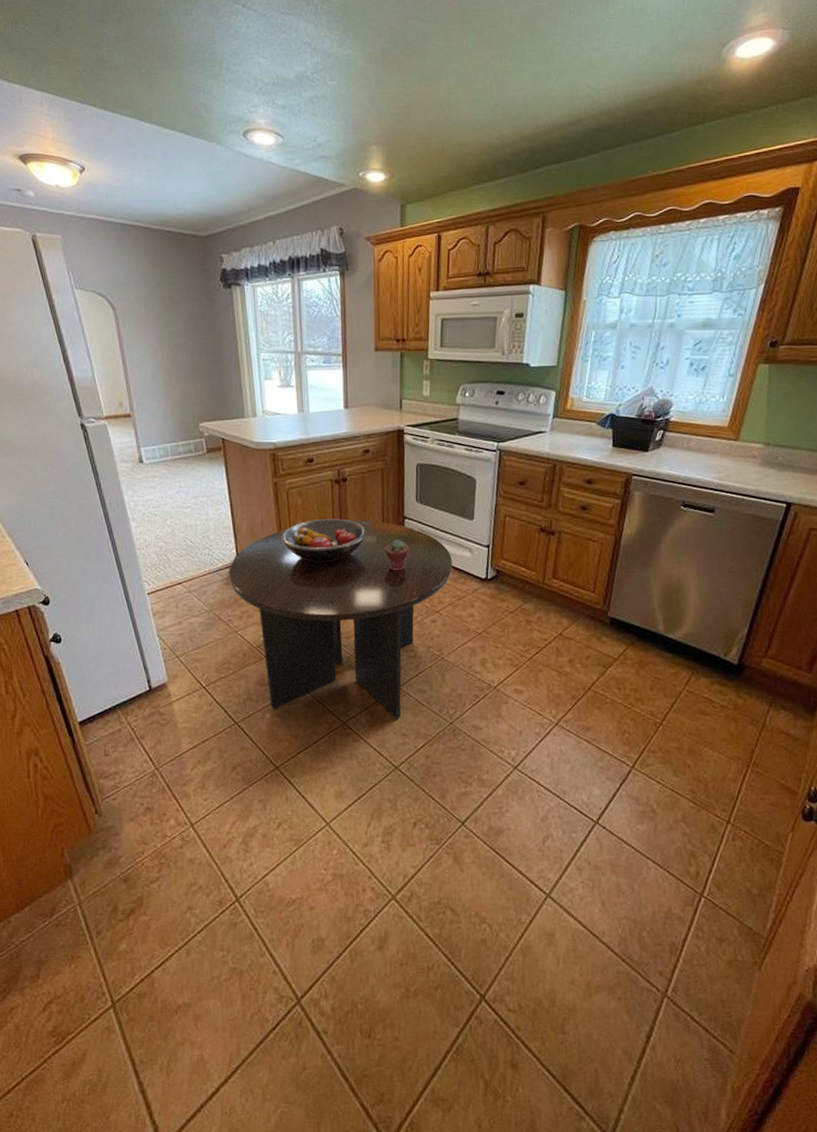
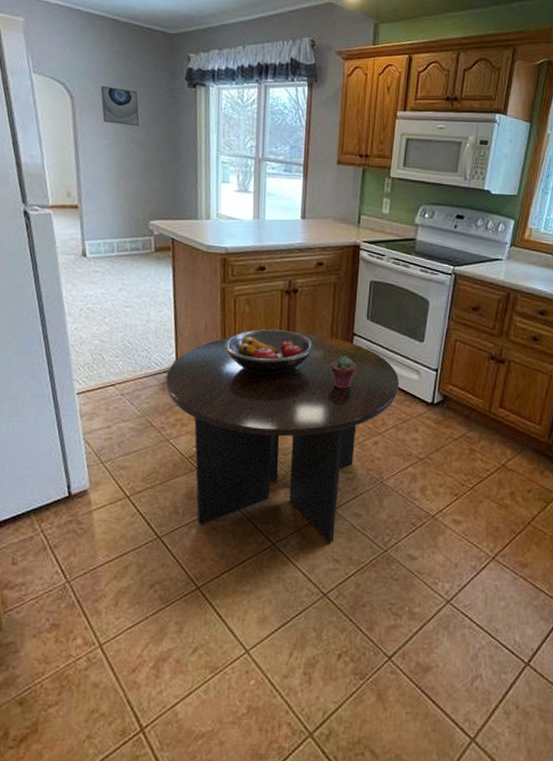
wall art: none [140,294,180,332] -> present [100,85,140,126]

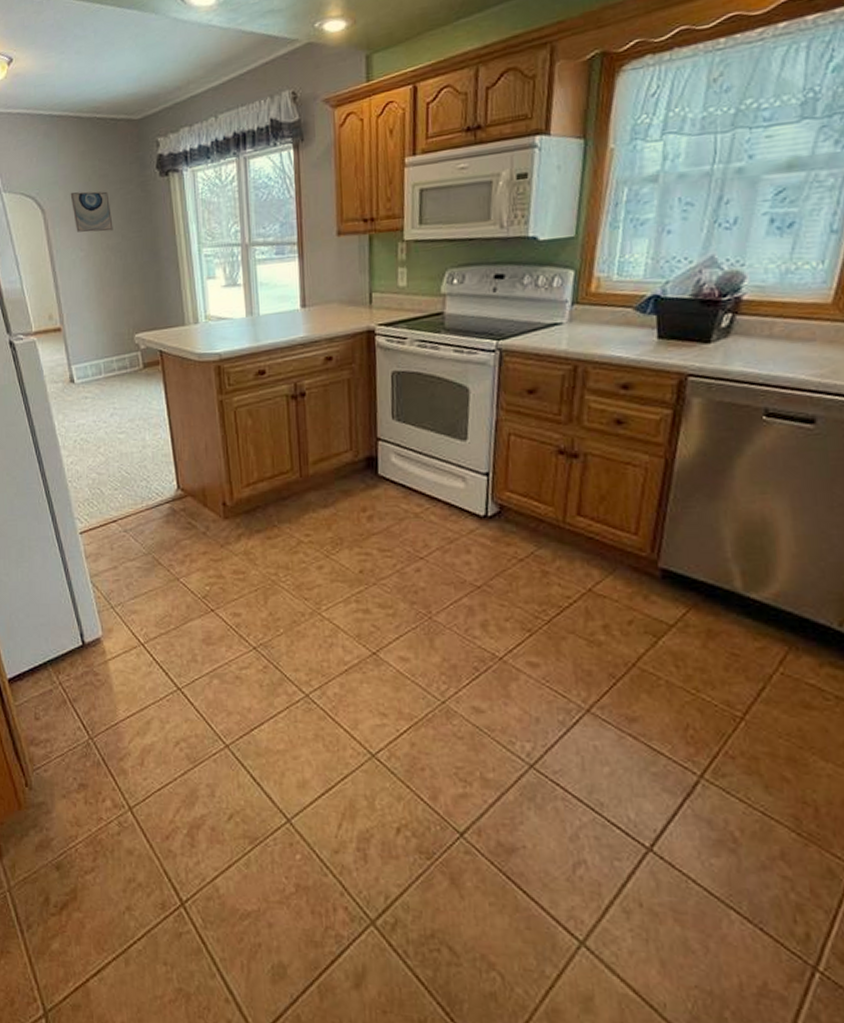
coffee table: present [165,333,400,544] -> none [169,443,441,694]
fruit bowl: present [224,329,313,375] -> none [228,442,331,497]
potted succulent: present [331,356,355,389] -> none [354,466,384,507]

